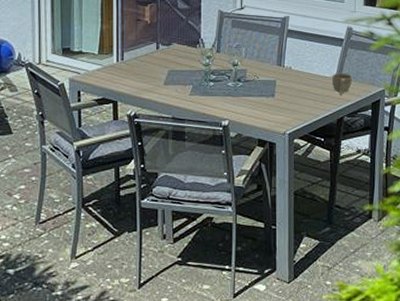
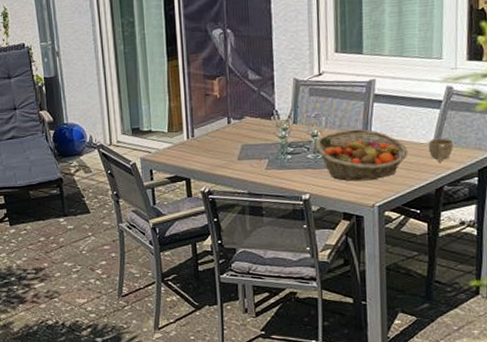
fruit basket: none [235,61,315,110] -> present [315,129,409,181]

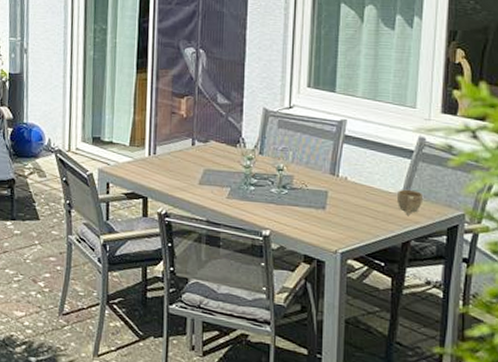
fruit basket: present [315,129,409,181] -> none [279,168,376,225]

